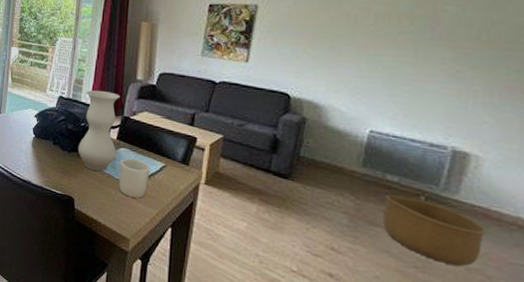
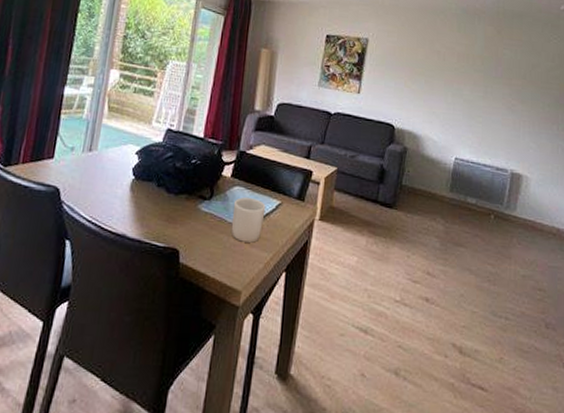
vase: present [77,90,121,172] -> none [186,121,237,215]
basket: present [382,194,487,267] -> none [465,216,534,275]

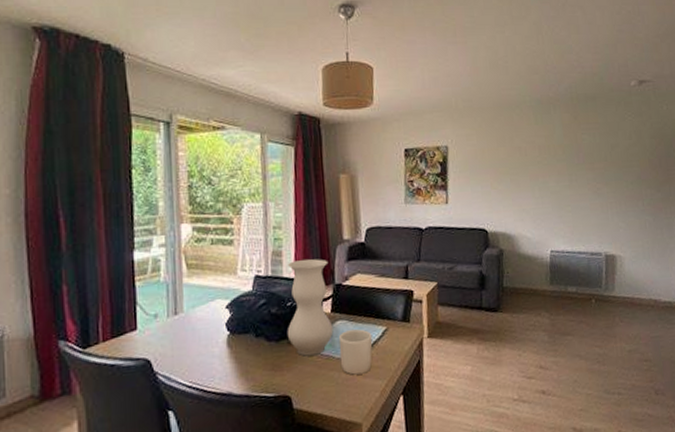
vase: none [186,121,237,215] -> present [287,259,334,356]

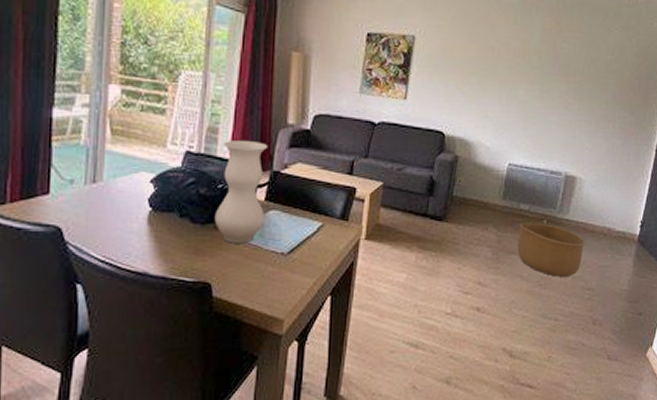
mug: present [338,329,373,375] -> none [268,222,306,269]
basket: none [569,302,635,352] -> present [517,222,586,277]

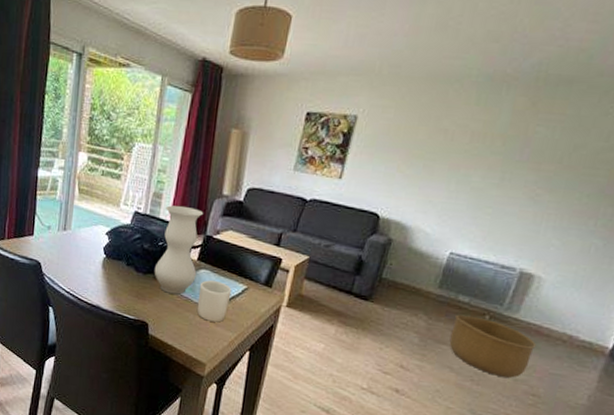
mug: none [268,222,306,269] -> present [196,280,232,322]

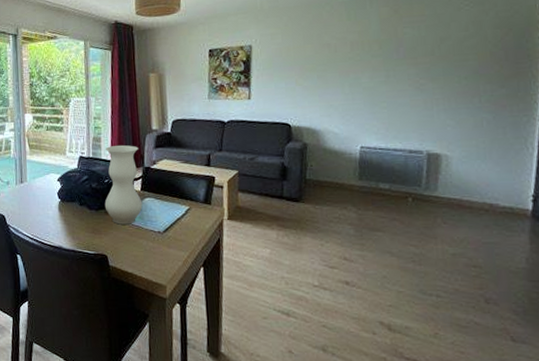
mug: present [196,280,232,322] -> none [147,207,177,245]
basket: present [449,314,537,378] -> none [380,200,463,253]

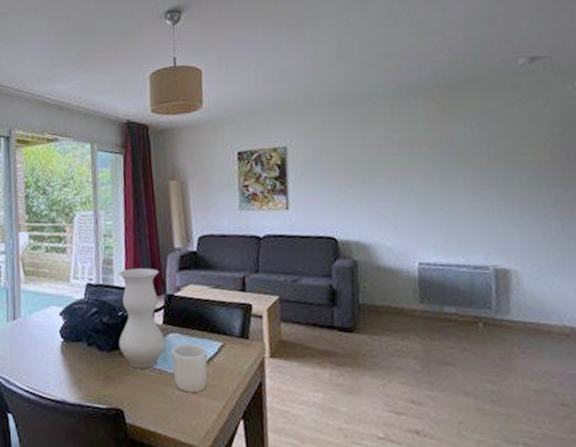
mug: none [147,207,177,245] -> present [171,343,209,393]

